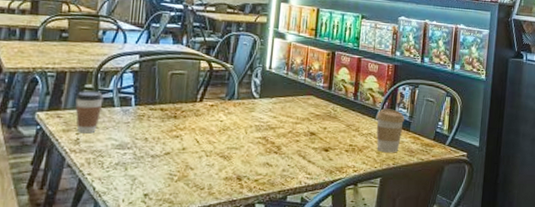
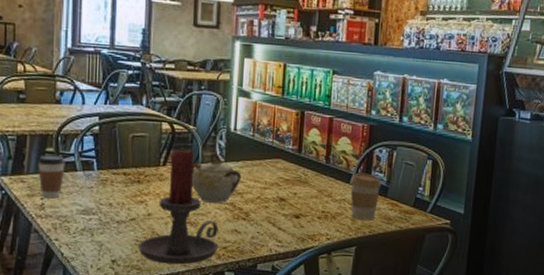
candle holder: none [171,86,251,198] -> present [139,149,219,265]
sugar bowl: none [227,89,275,137] -> present [191,152,242,203]

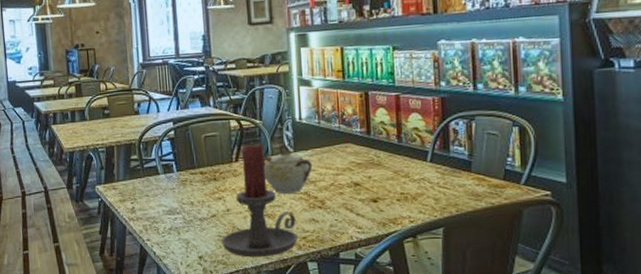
coffee cup: present [38,154,66,199] -> none [125,161,149,202]
coffee cup: present [350,172,382,221] -> none [427,148,464,199]

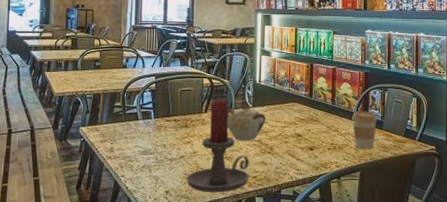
coffee cup: none [427,148,464,199] -> present [352,111,378,149]

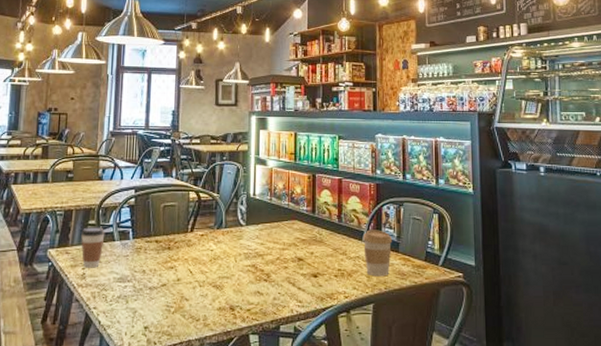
coffee cup: none [109,107,130,143] -> present [81,226,105,268]
candle holder: present [187,99,249,193] -> none [169,216,242,329]
sugar bowl: present [227,100,266,140] -> none [216,217,262,265]

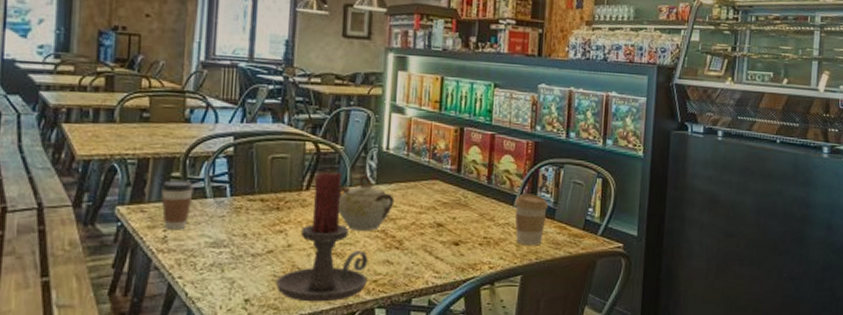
candle holder: none [169,216,242,329] -> present [276,171,368,302]
sugar bowl: none [216,217,262,265] -> present [338,174,395,231]

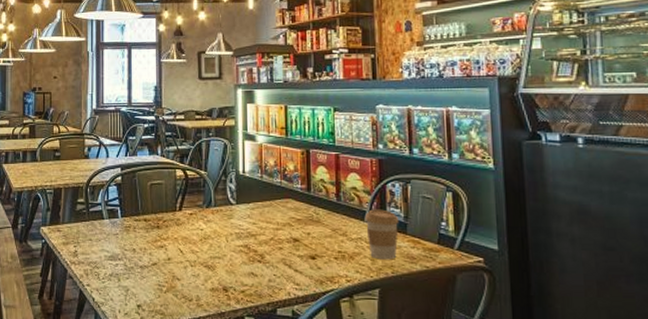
coffee cup: present [161,179,194,230] -> none [71,204,94,246]
candle holder: present [276,171,368,302] -> none [161,194,236,310]
sugar bowl: present [338,174,395,231] -> none [206,195,254,246]

